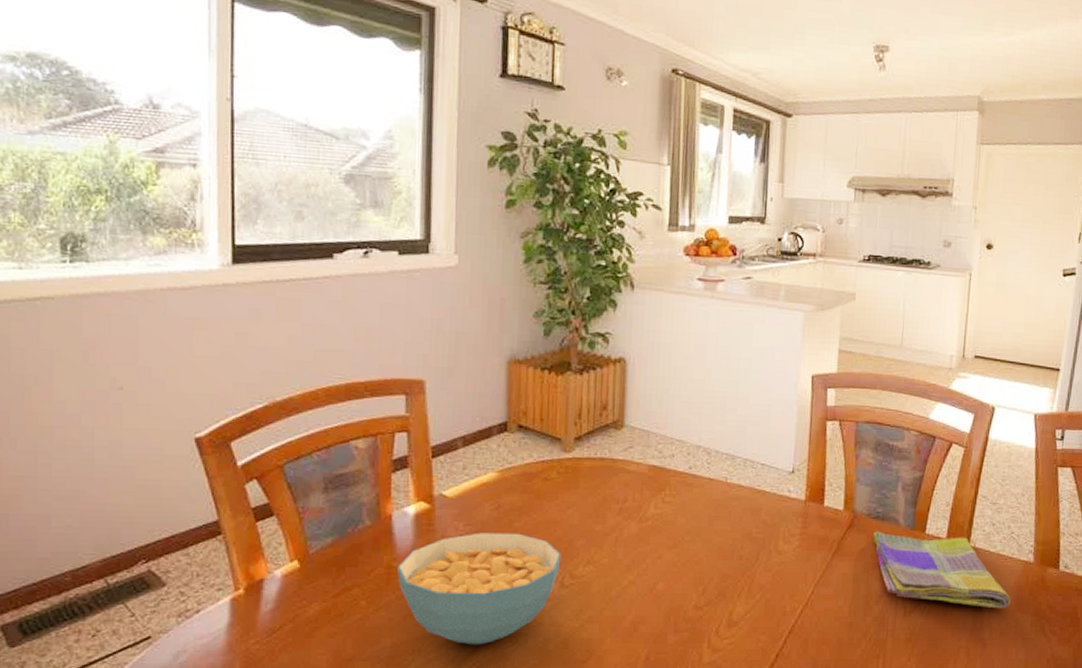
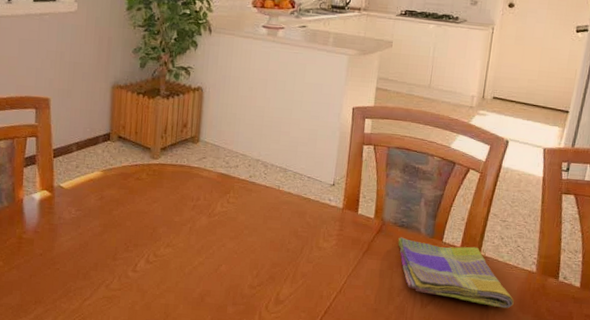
cereal bowl: present [397,532,561,645] -> none [26,216,148,302]

